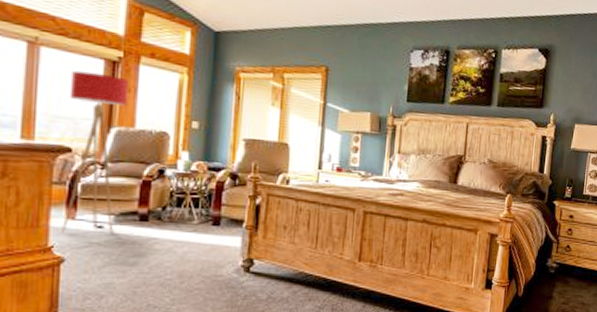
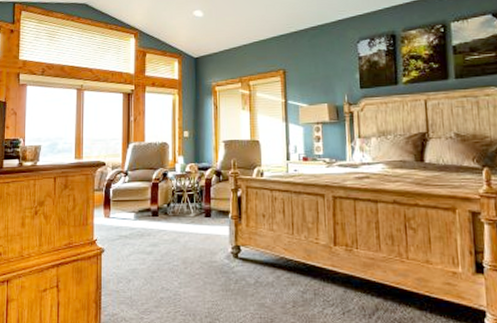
floor lamp: present [62,70,129,233] -> none [102,103,139,229]

